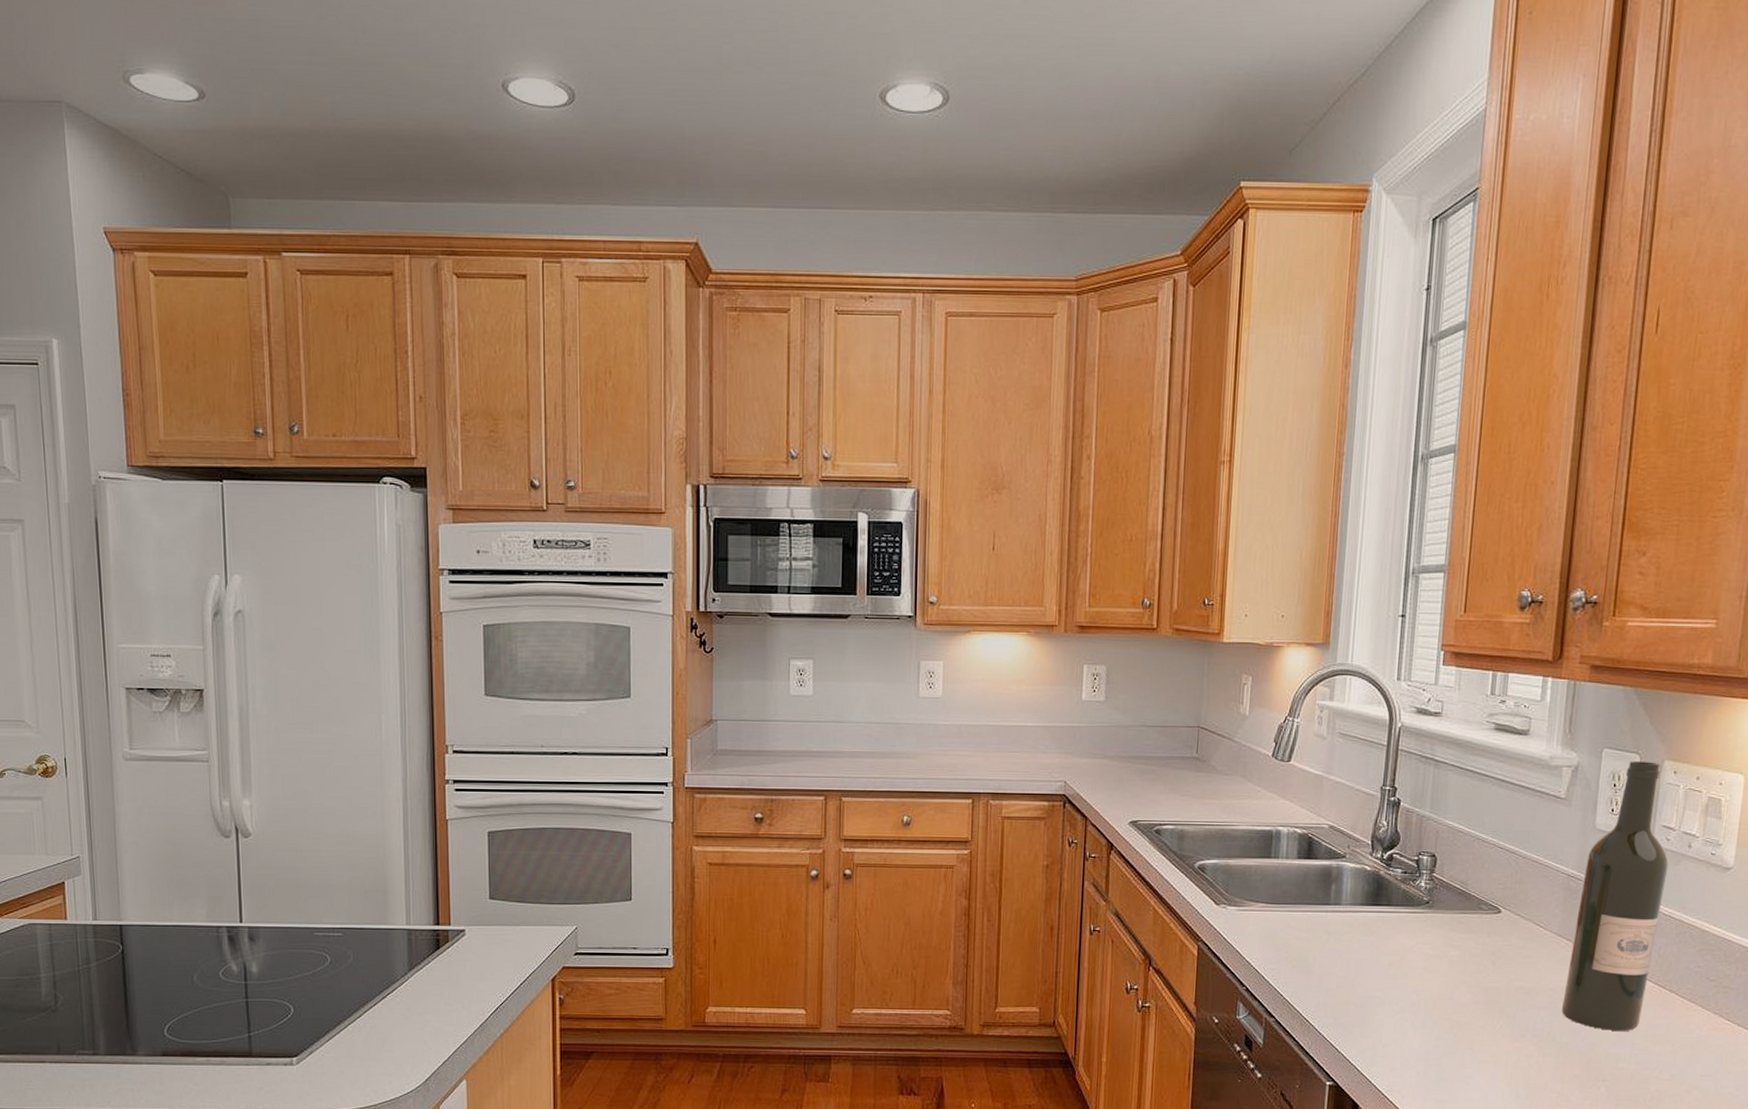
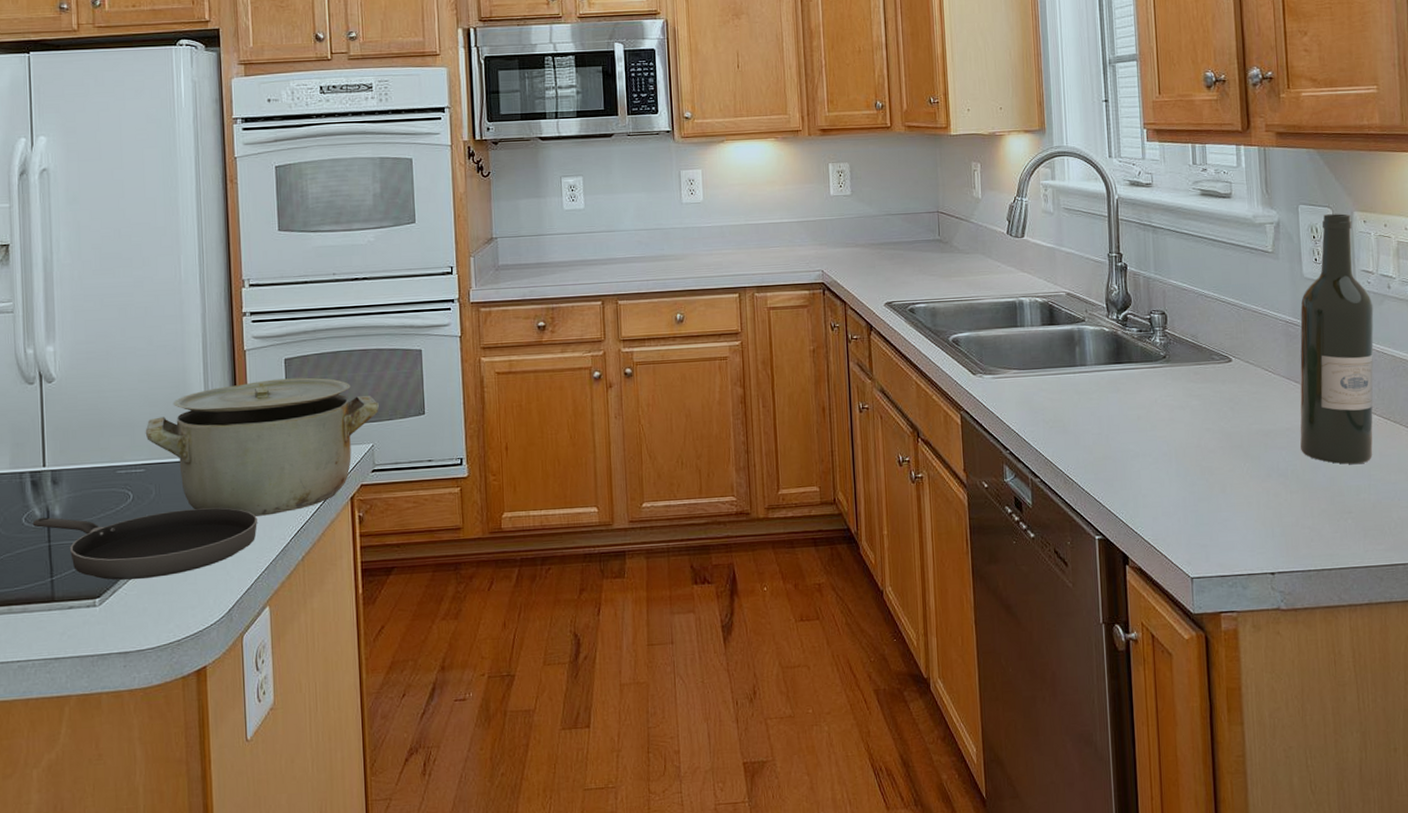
frying pan: none [229,973,456,1042] -> present [32,507,257,580]
saucepan: none [343,852,584,990] -> present [145,377,379,516]

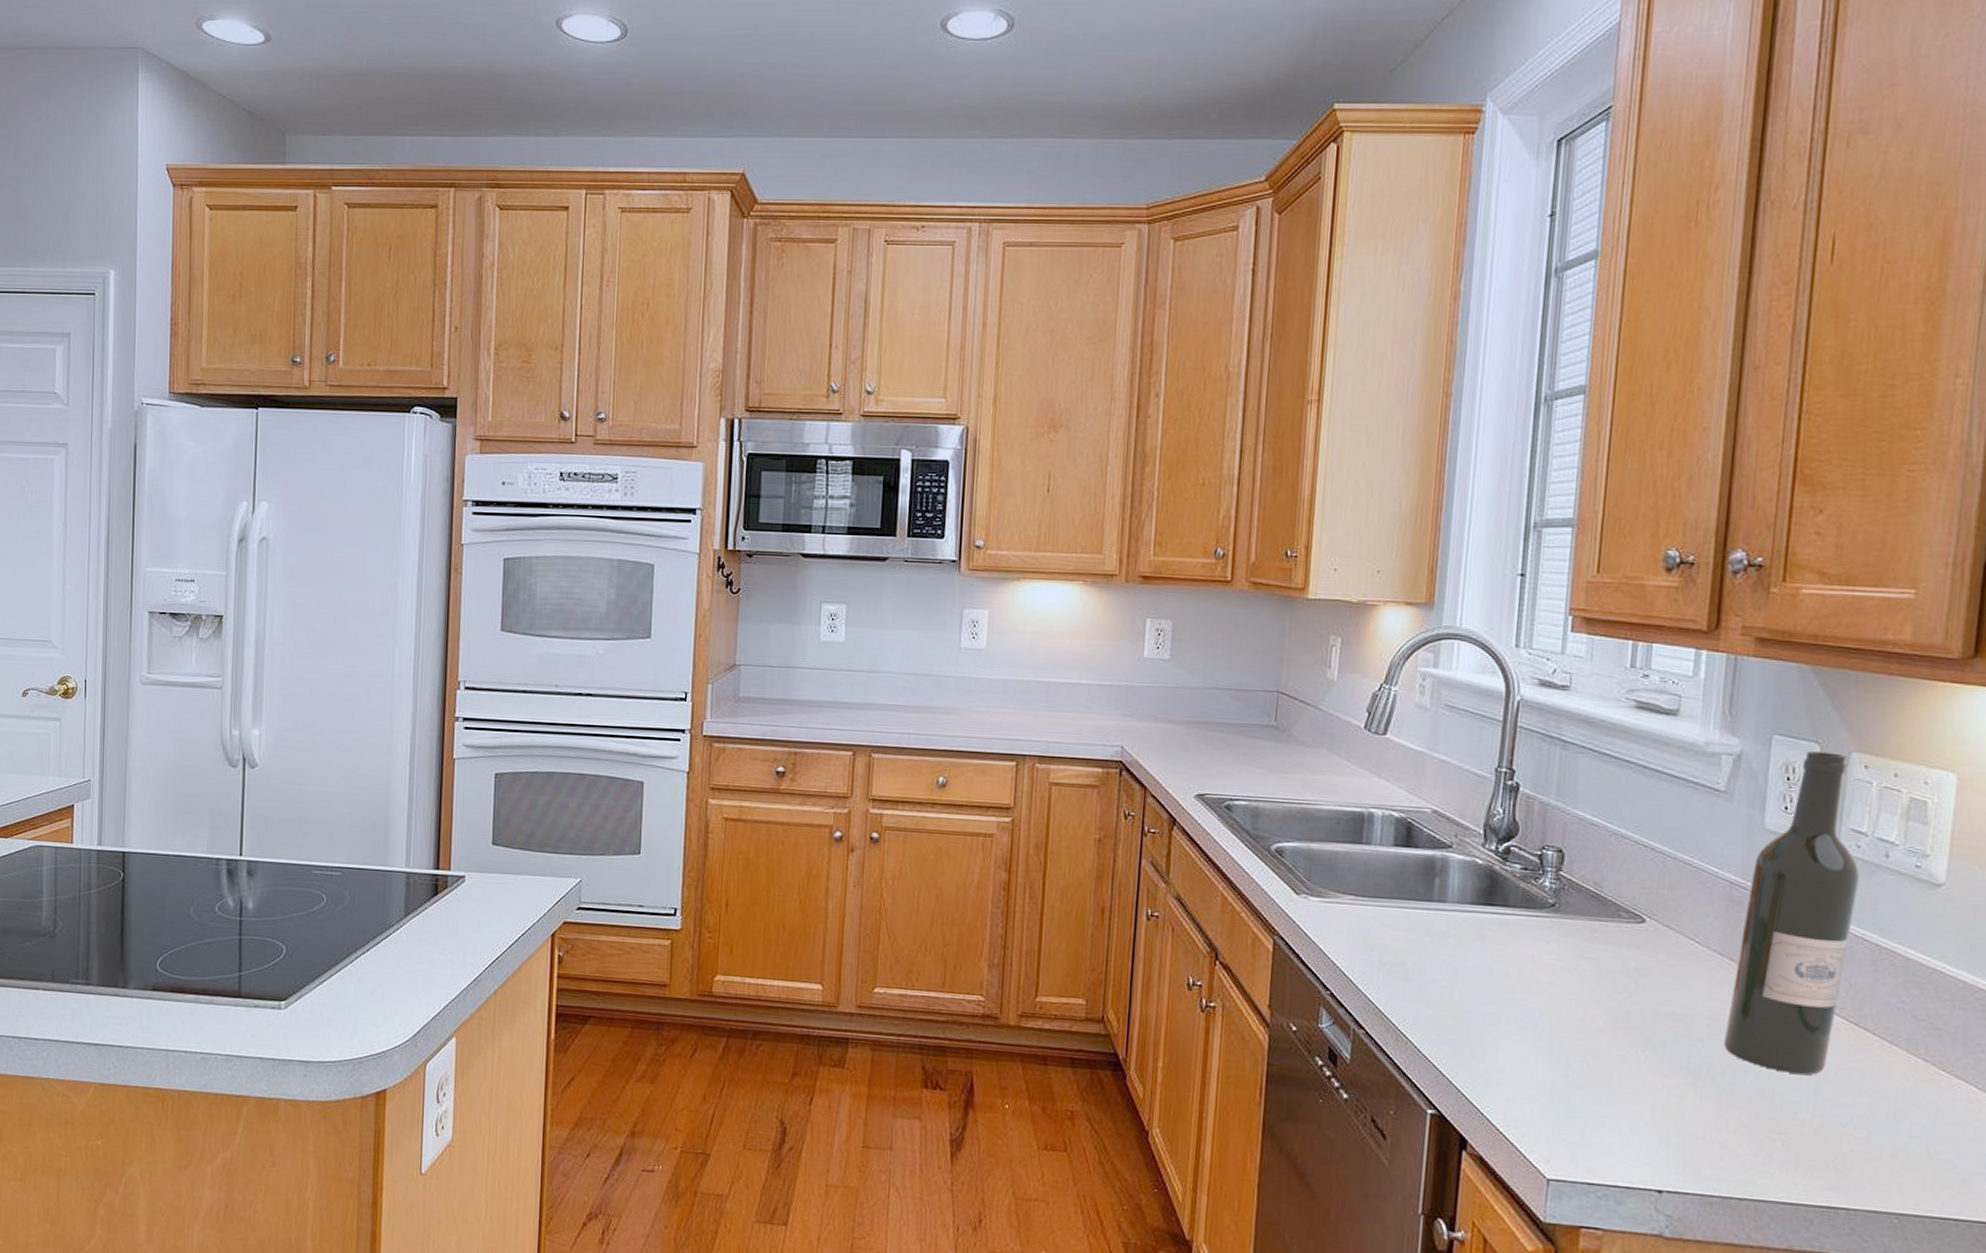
frying pan: present [32,507,257,580] -> none [225,908,451,989]
saucepan: present [145,377,379,516] -> none [344,794,591,941]

